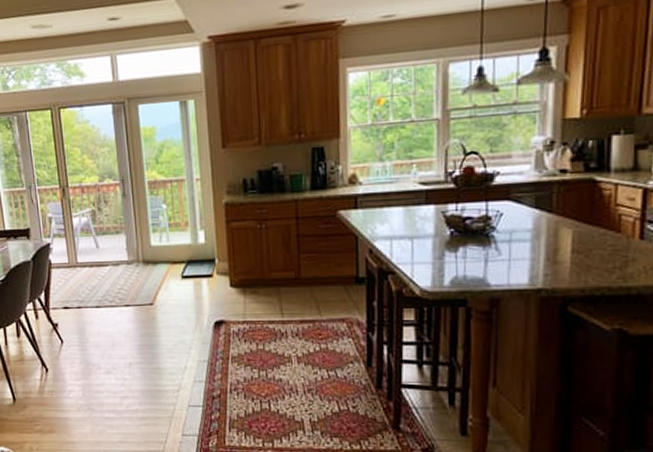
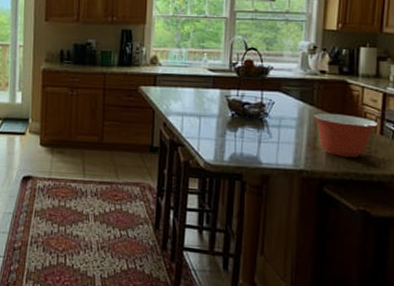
mixing bowl: none [553,219,638,269] -> present [314,113,379,157]

